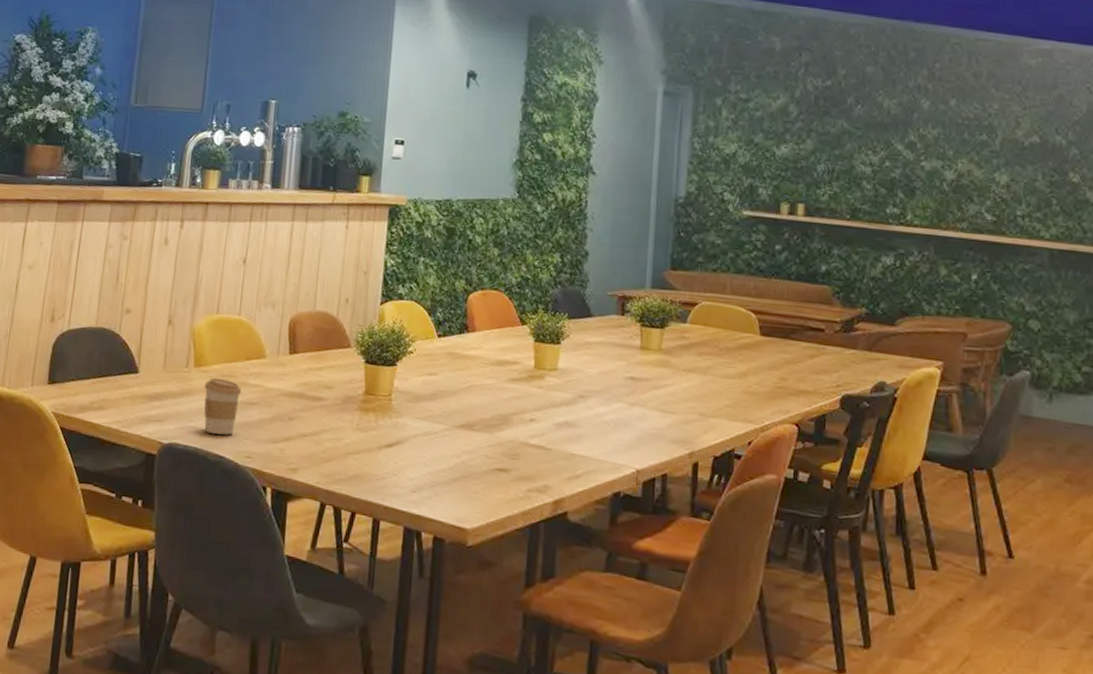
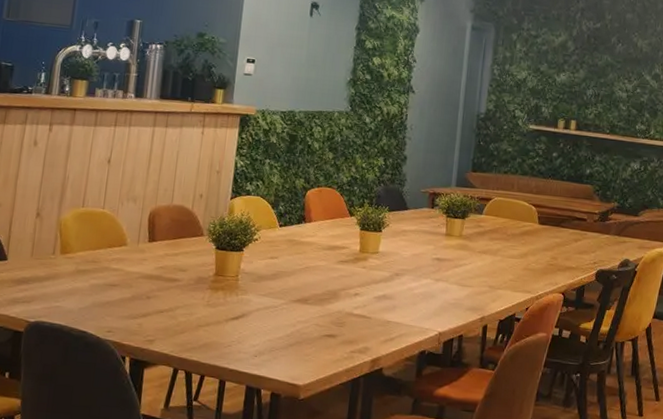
coffee cup: present [204,377,242,435] -> none [69,263,105,313]

